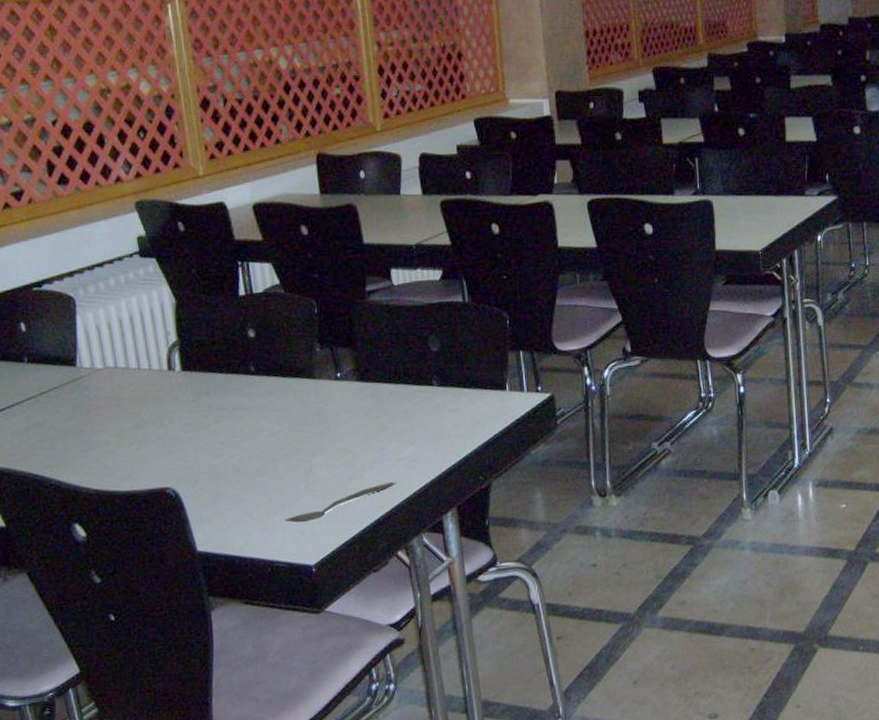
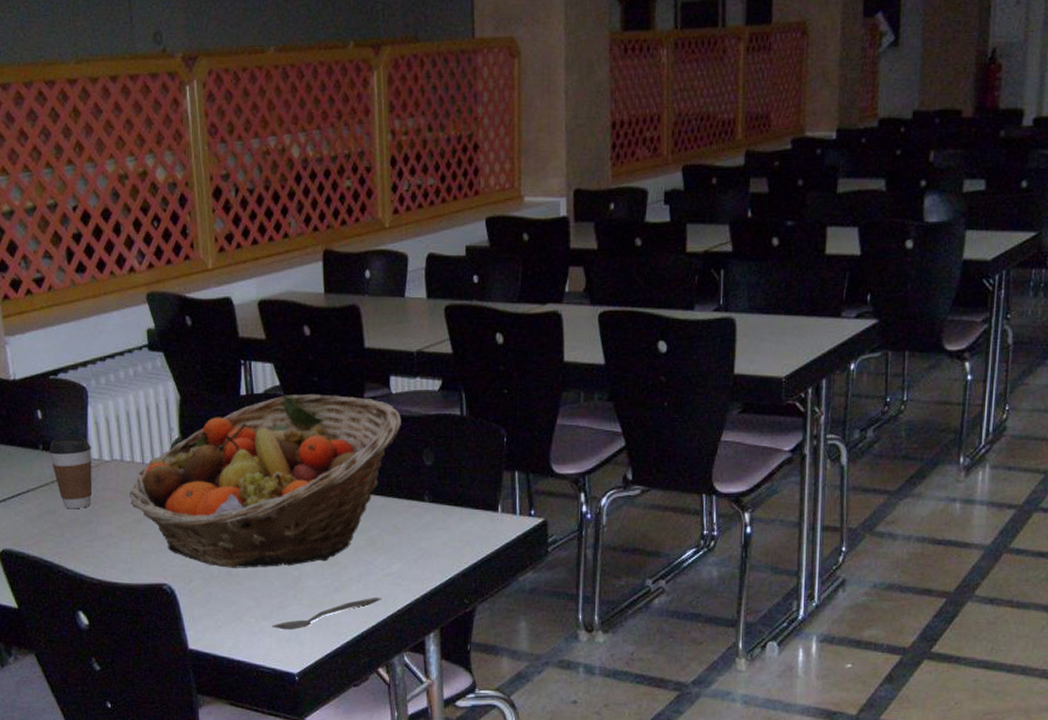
coffee cup: none [34,348,85,421] -> present [48,438,93,509]
fruit basket: none [125,290,405,466] -> present [129,393,401,568]

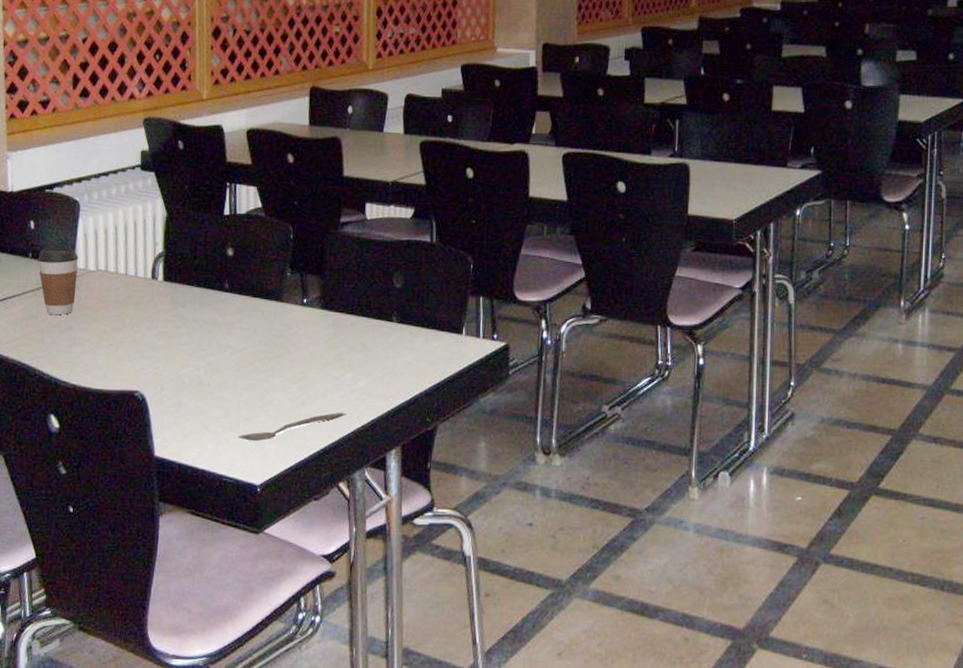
fruit basket: present [129,393,401,568] -> none [110,216,374,379]

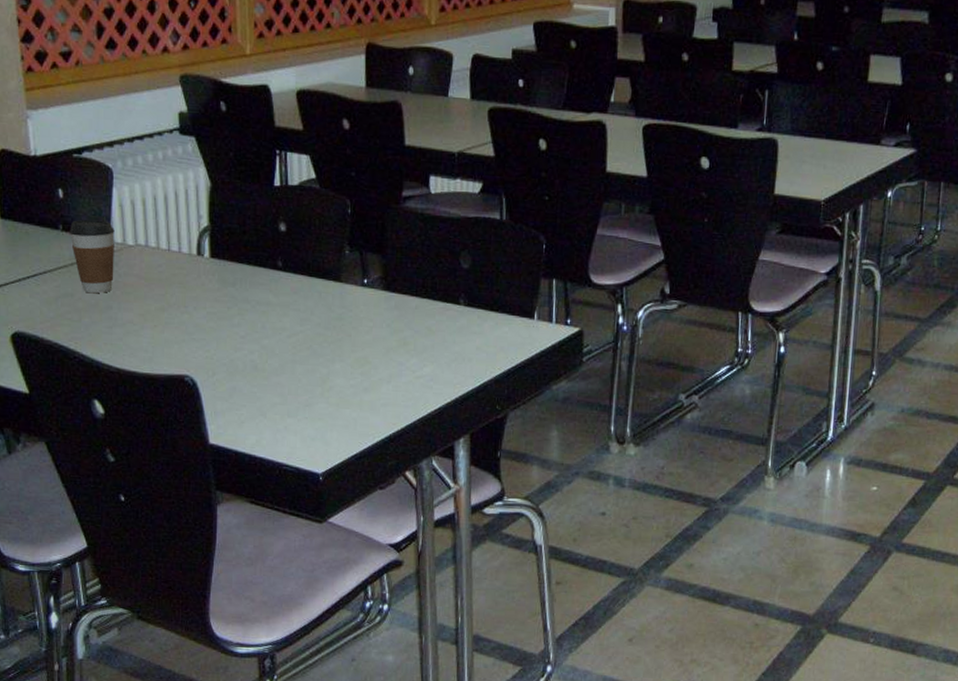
spoon: present [238,412,347,442] -> none [297,399,413,429]

